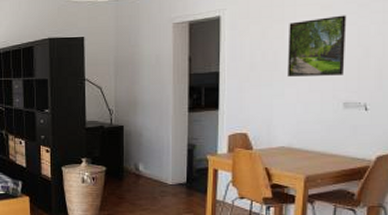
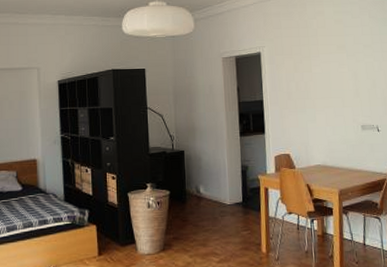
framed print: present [288,15,347,77] -> none [314,53,359,104]

